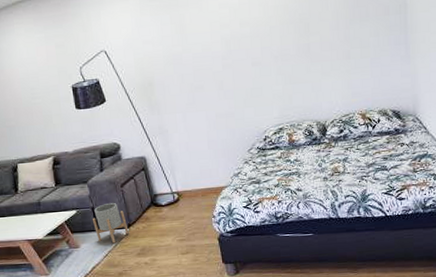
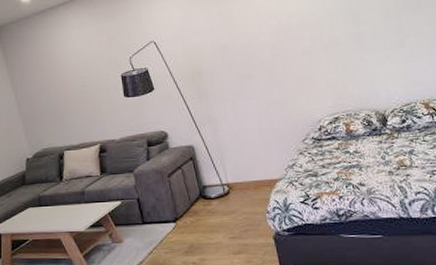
planter: present [93,202,129,244] -> none [138,193,176,239]

